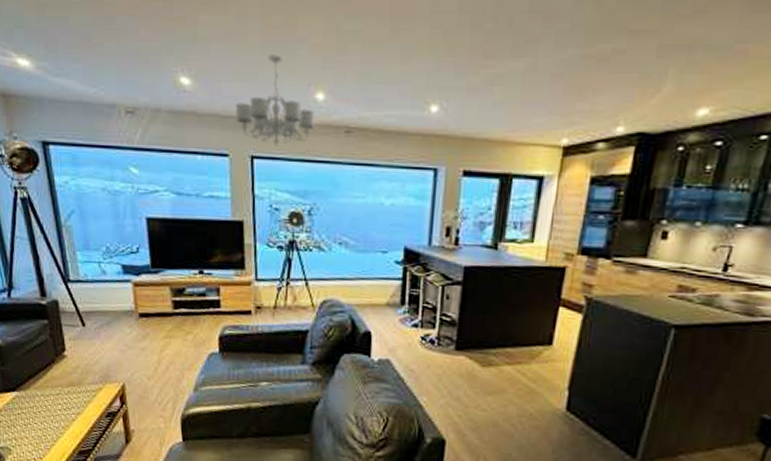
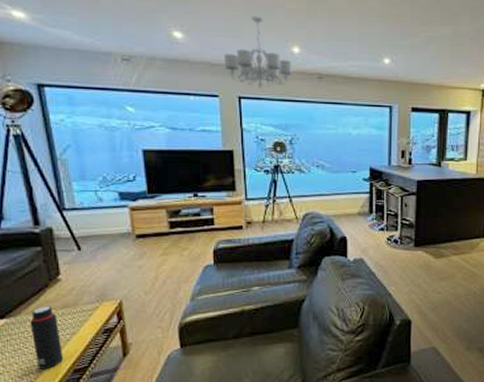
water bottle: none [39,382,70,448] -> present [30,306,64,369]

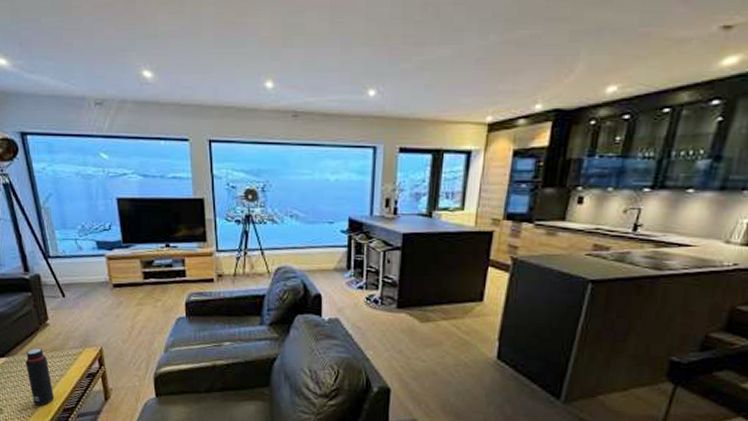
chandelier: present [223,16,293,89] -> none [193,48,266,131]

